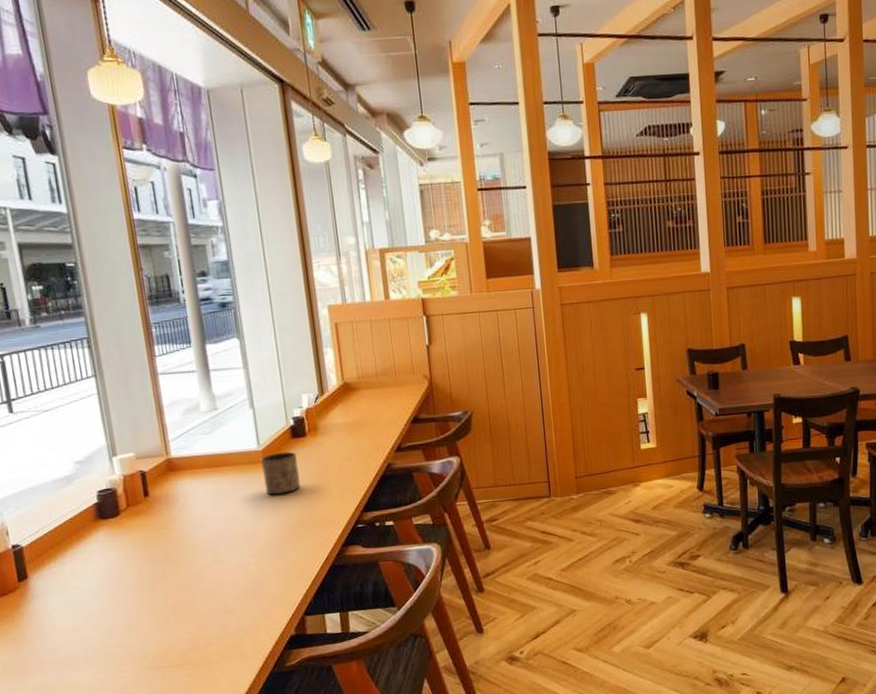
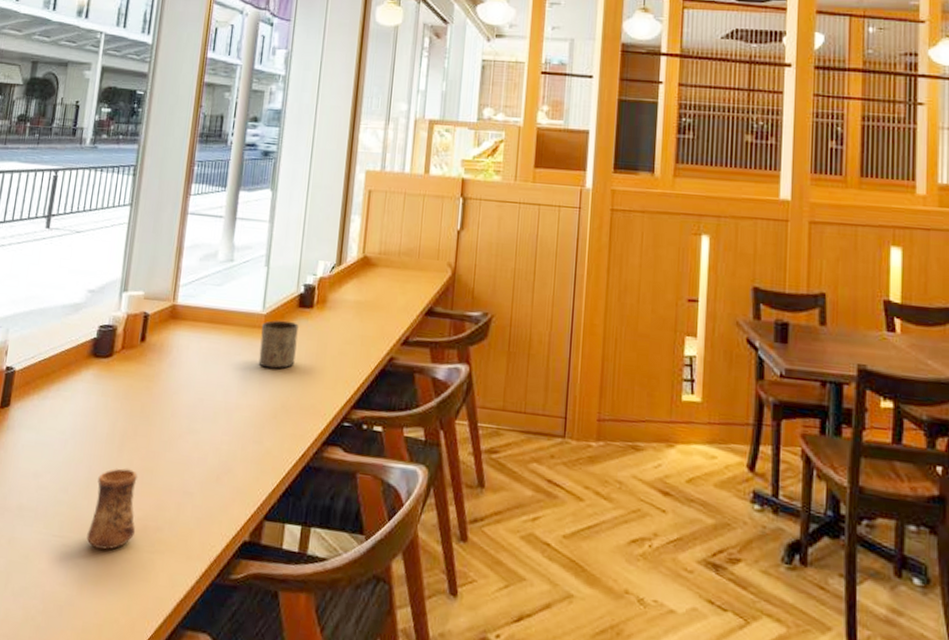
cup: none [138,603,189,673] -> present [87,468,138,550]

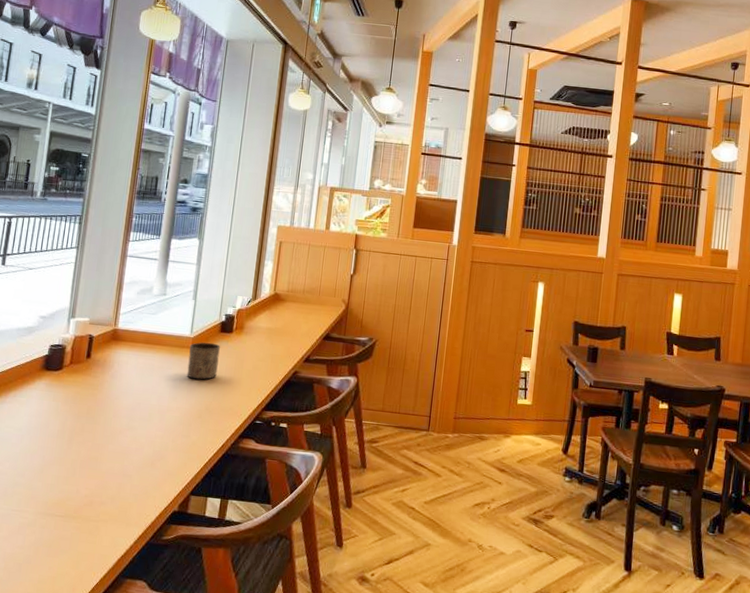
cup: present [87,468,138,550] -> none [41,457,85,520]

